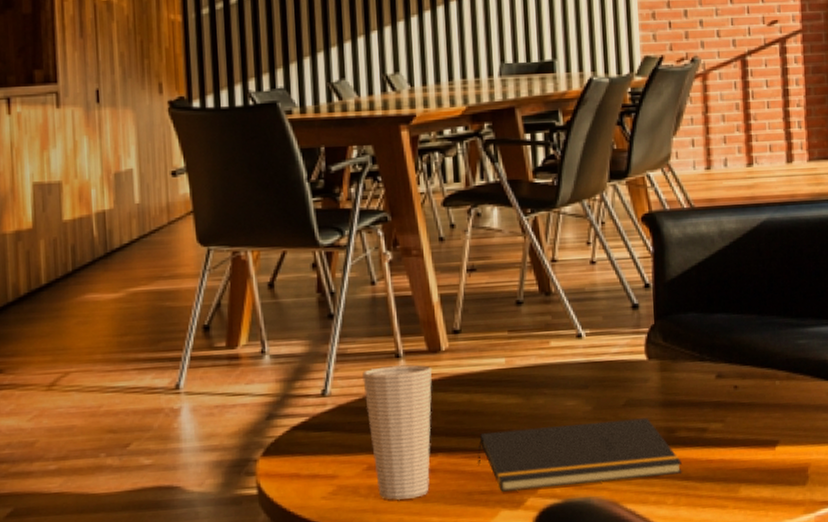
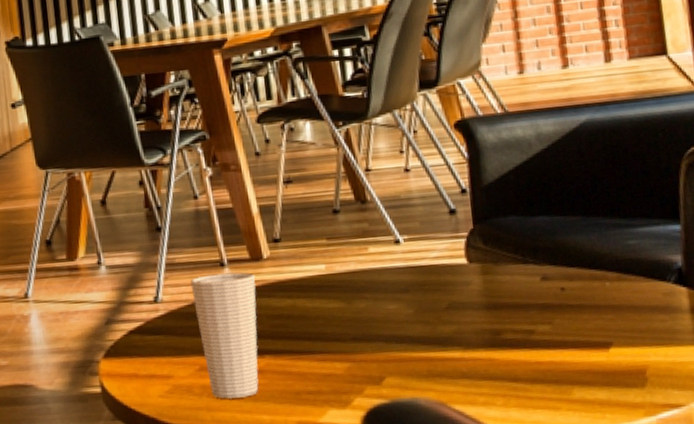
notepad: present [477,418,682,492] -> none [303,320,511,392]

